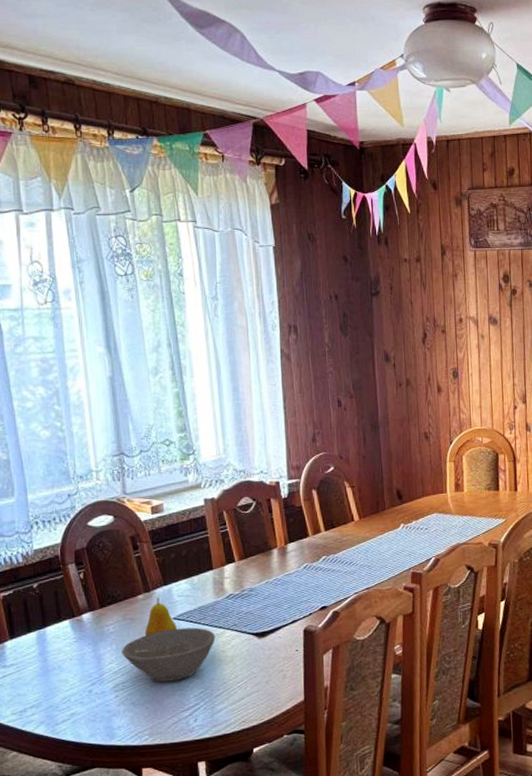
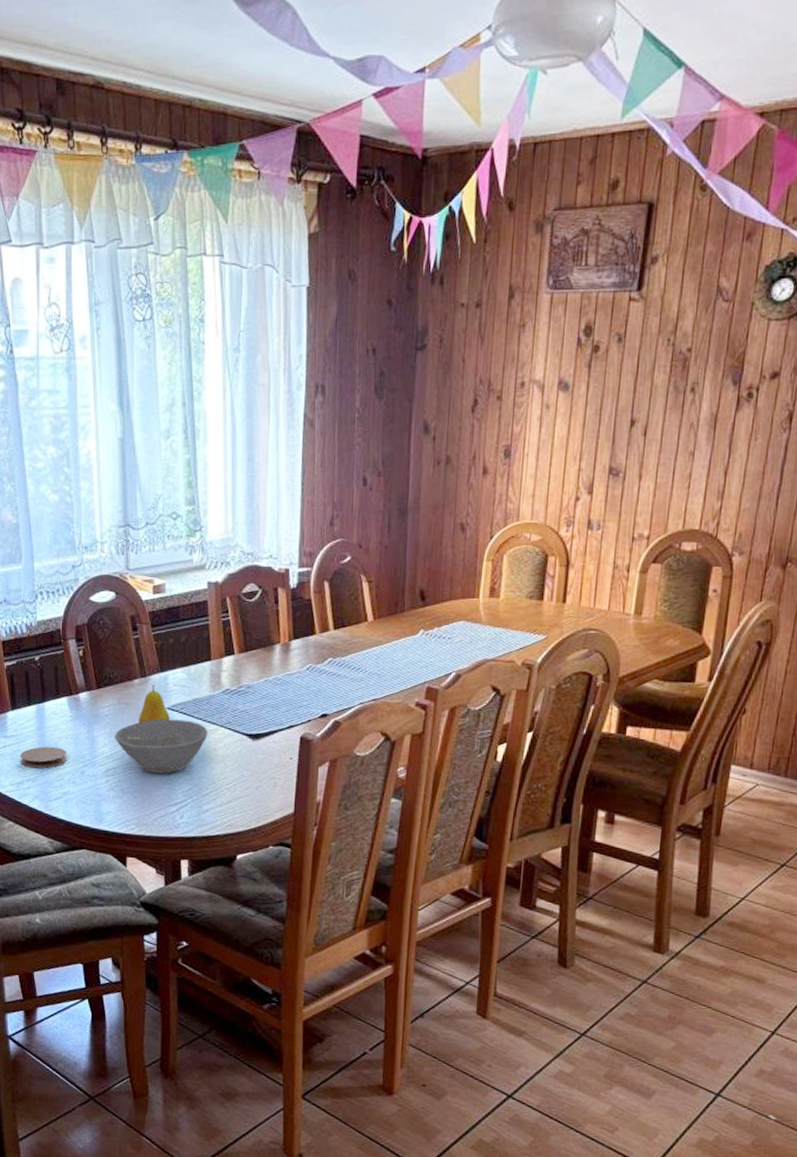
coaster: none [21,670,73,694] -> present [20,746,67,768]

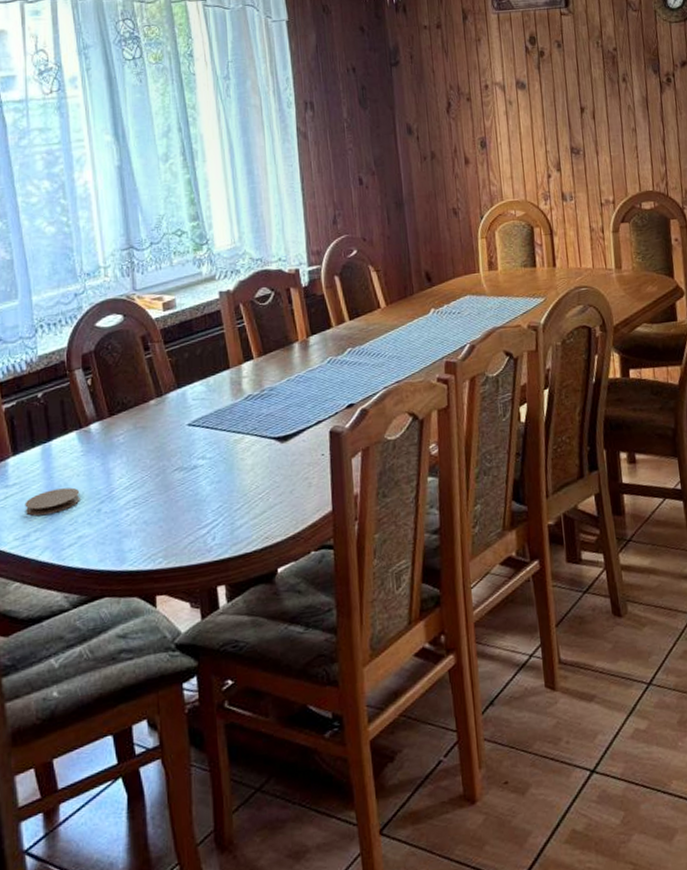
bowl: present [115,719,208,774] -> none [133,433,234,497]
fruit: present [139,683,170,724] -> none [158,401,192,446]

